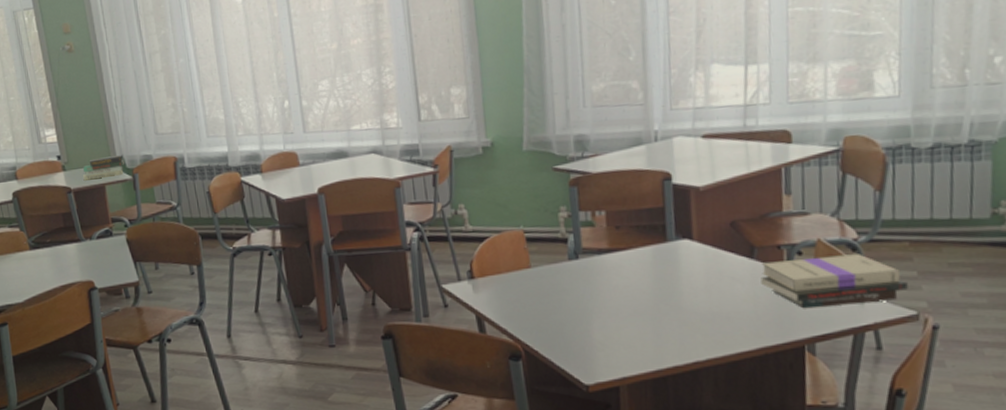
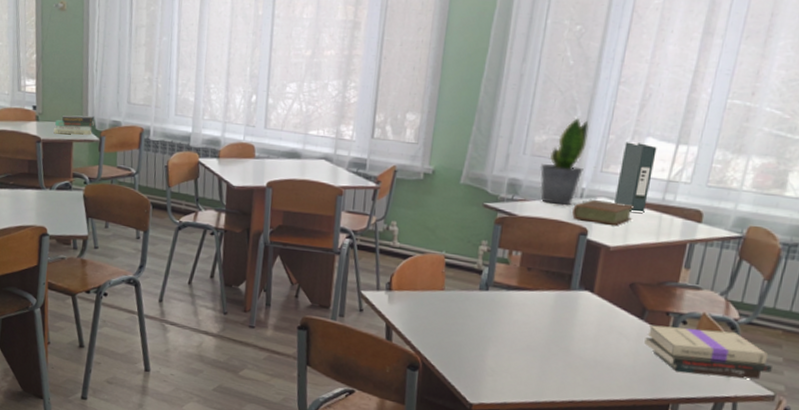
potted plant: none [604,57,652,155] -> present [539,117,589,206]
book: none [650,138,716,165] -> present [572,200,635,225]
binder: none [689,71,728,146] -> present [614,142,657,213]

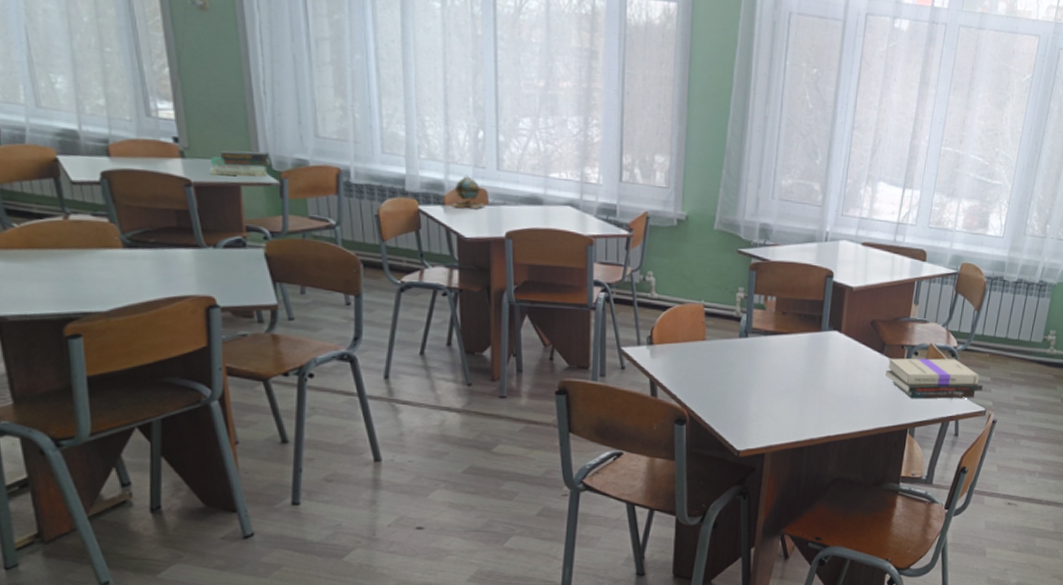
globe: none [224,133,252,162] -> present [451,176,485,210]
potted plant: present [539,117,589,206] -> none [787,161,829,250]
book: present [572,200,635,225] -> none [819,243,872,267]
binder: present [614,142,657,213] -> none [855,186,888,254]

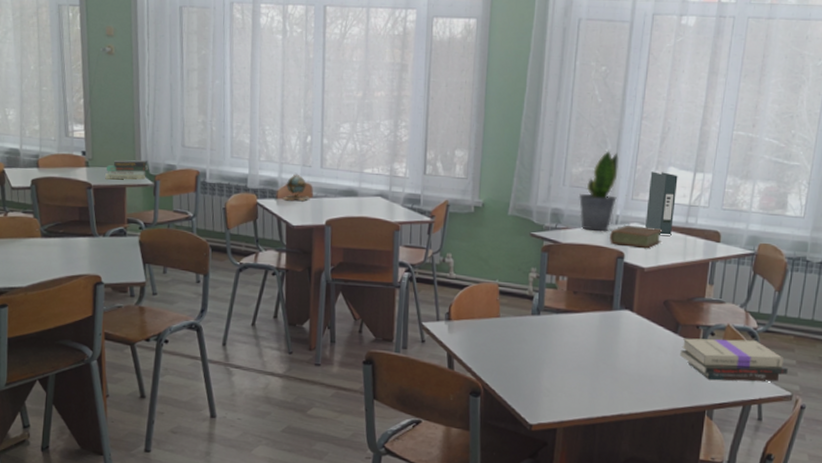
potted plant: none [787,161,829,250] -> present [578,150,619,232]
book: none [819,243,872,267] -> present [610,226,663,248]
binder: none [855,186,888,254] -> present [645,171,678,235]

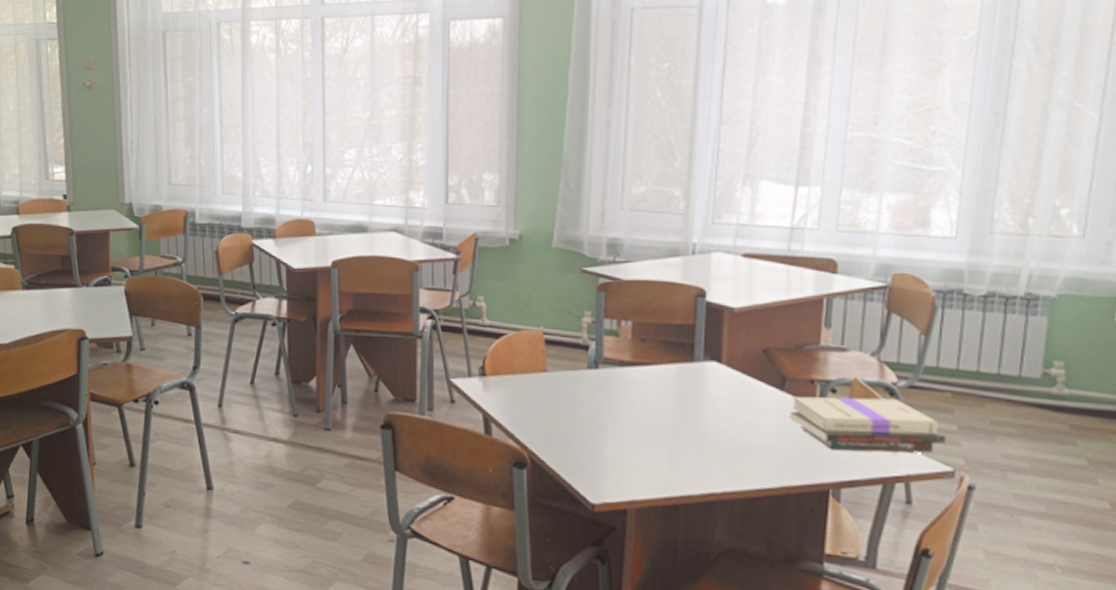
books: present [105,160,148,181] -> none [87,202,132,225]
globe: present [282,174,310,202] -> none [281,209,313,241]
potted plant: present [578,150,619,232] -> none [641,164,692,265]
book: present [610,226,663,248] -> none [686,256,757,283]
binder: present [645,171,678,235] -> none [733,187,774,266]

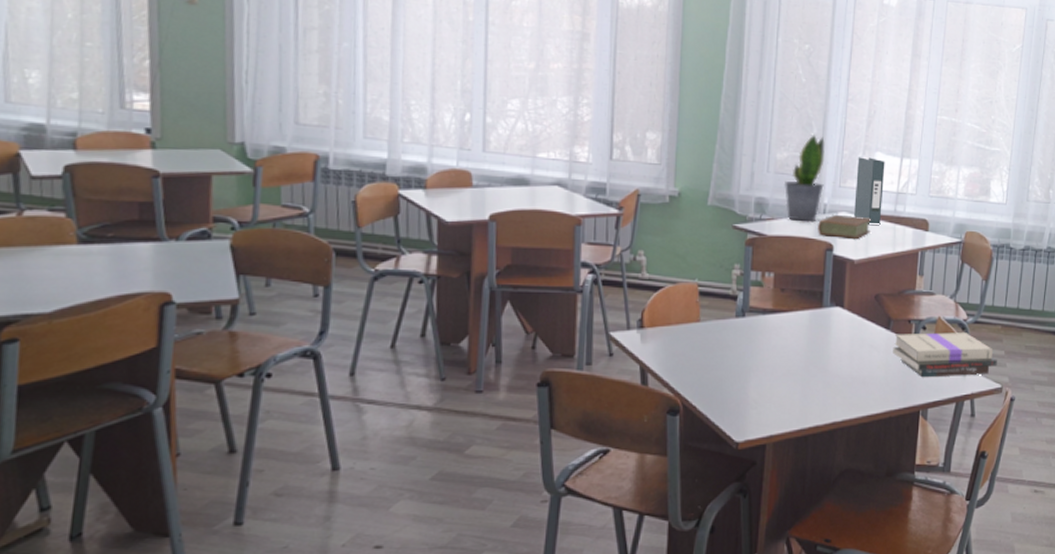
potted plant: none [641,164,692,265] -> present [783,133,825,222]
book: none [686,256,757,283] -> present [818,215,872,239]
binder: none [733,187,774,266] -> present [854,157,885,225]

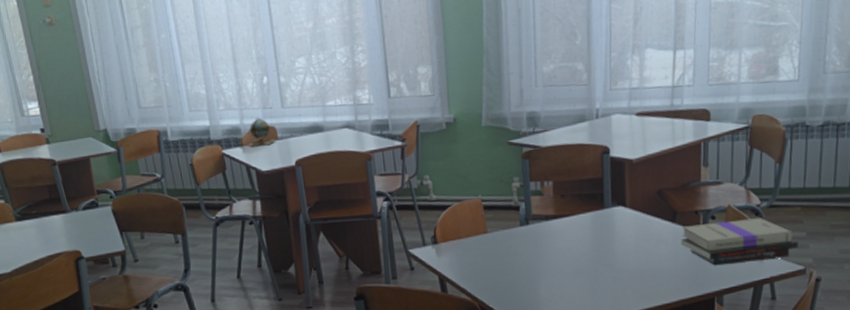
globe: none [433,158,469,192] -> present [248,117,276,147]
potted plant: present [783,133,825,222] -> none [553,41,594,130]
book: present [818,215,872,239] -> none [592,116,648,140]
binder: present [854,157,885,225] -> none [627,55,658,123]

